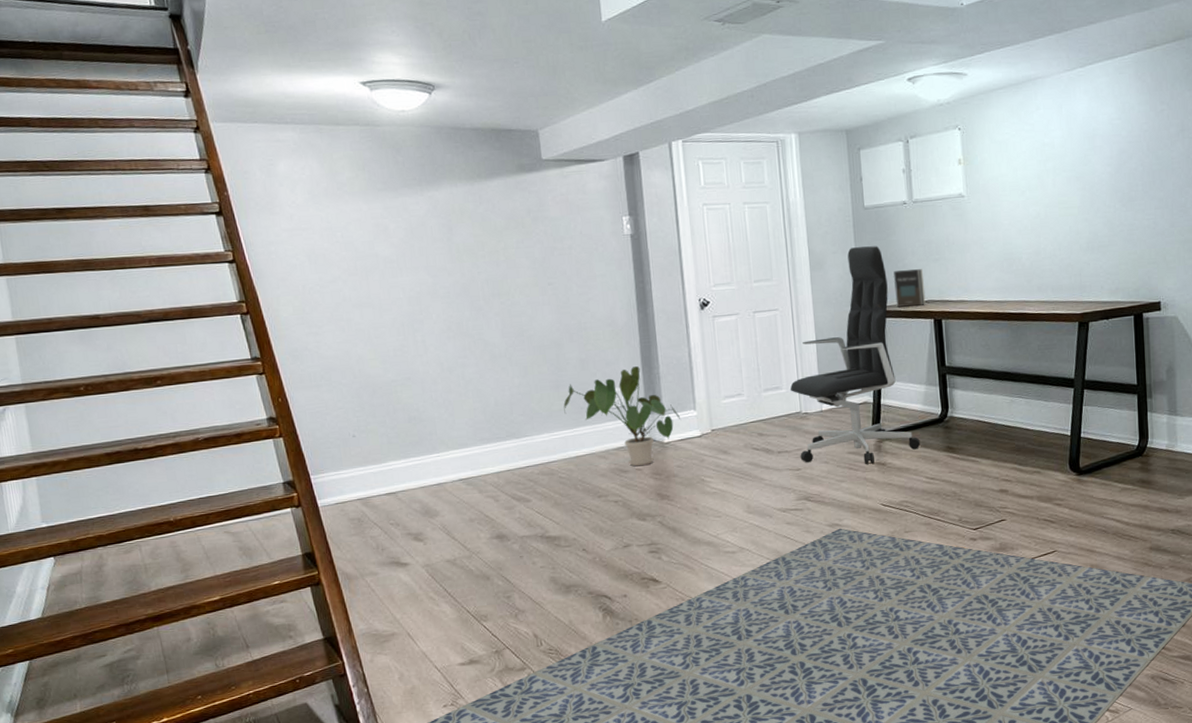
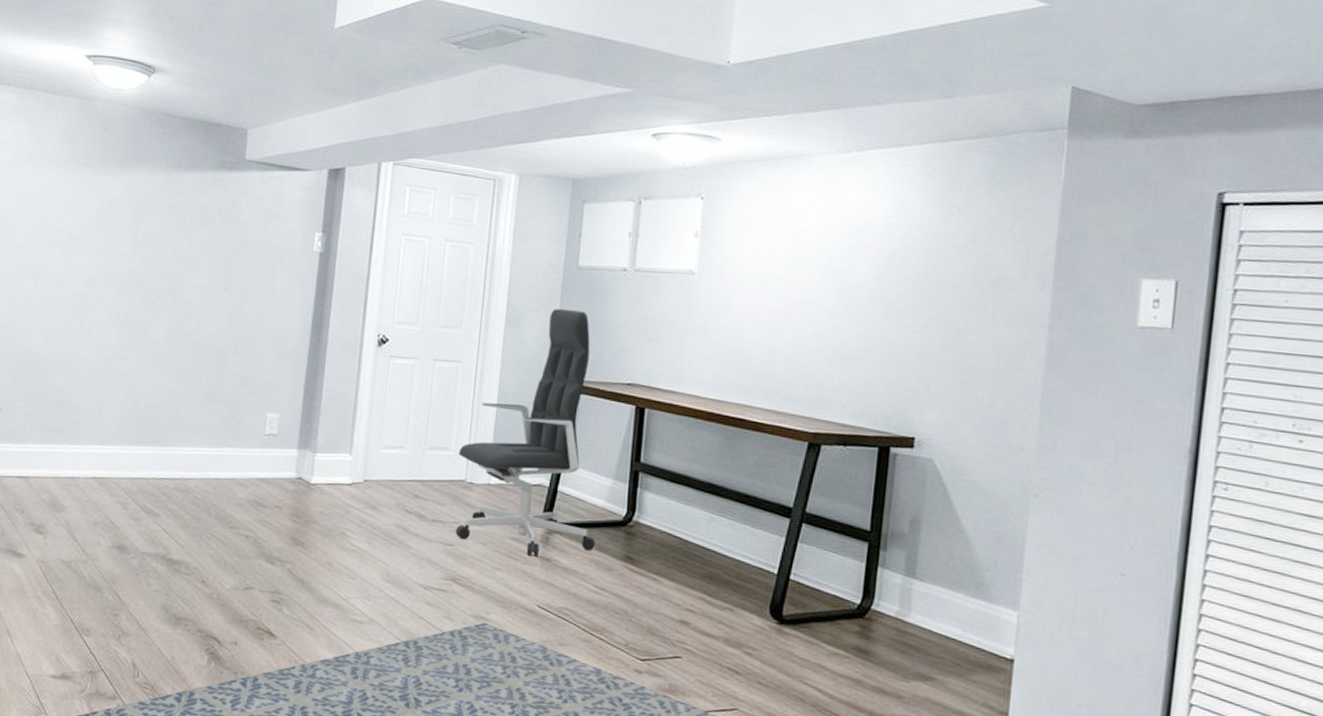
house plant: present [563,366,680,467] -> none [213,394,333,504]
books: present [894,268,926,307] -> none [595,343,633,388]

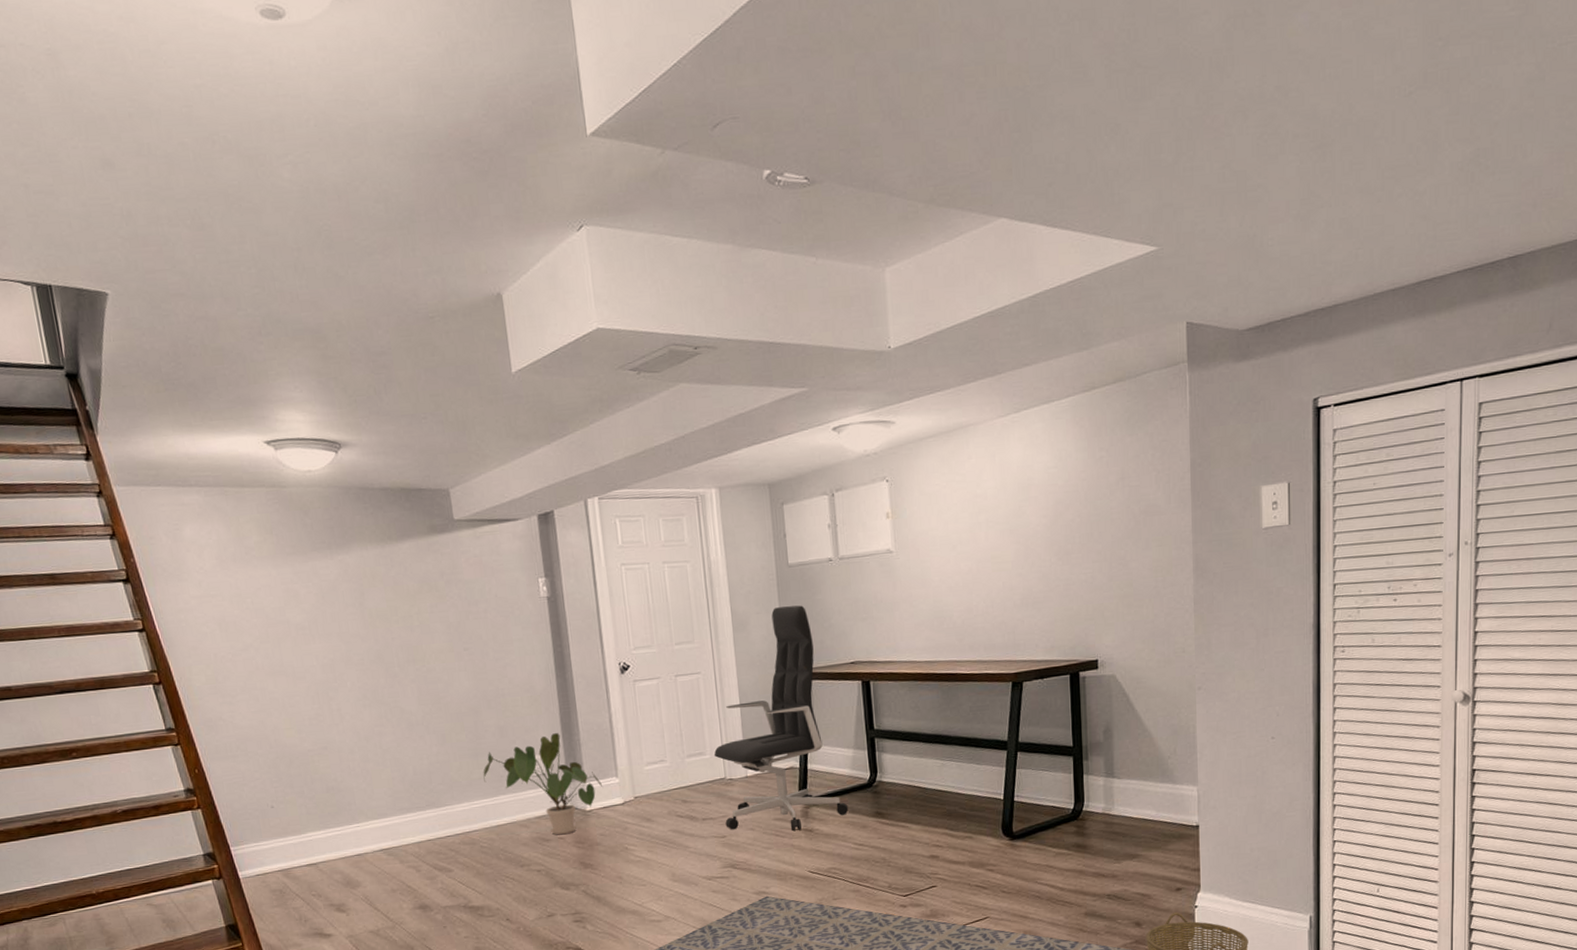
house plant: none [213,394,333,504] -> present [483,733,602,835]

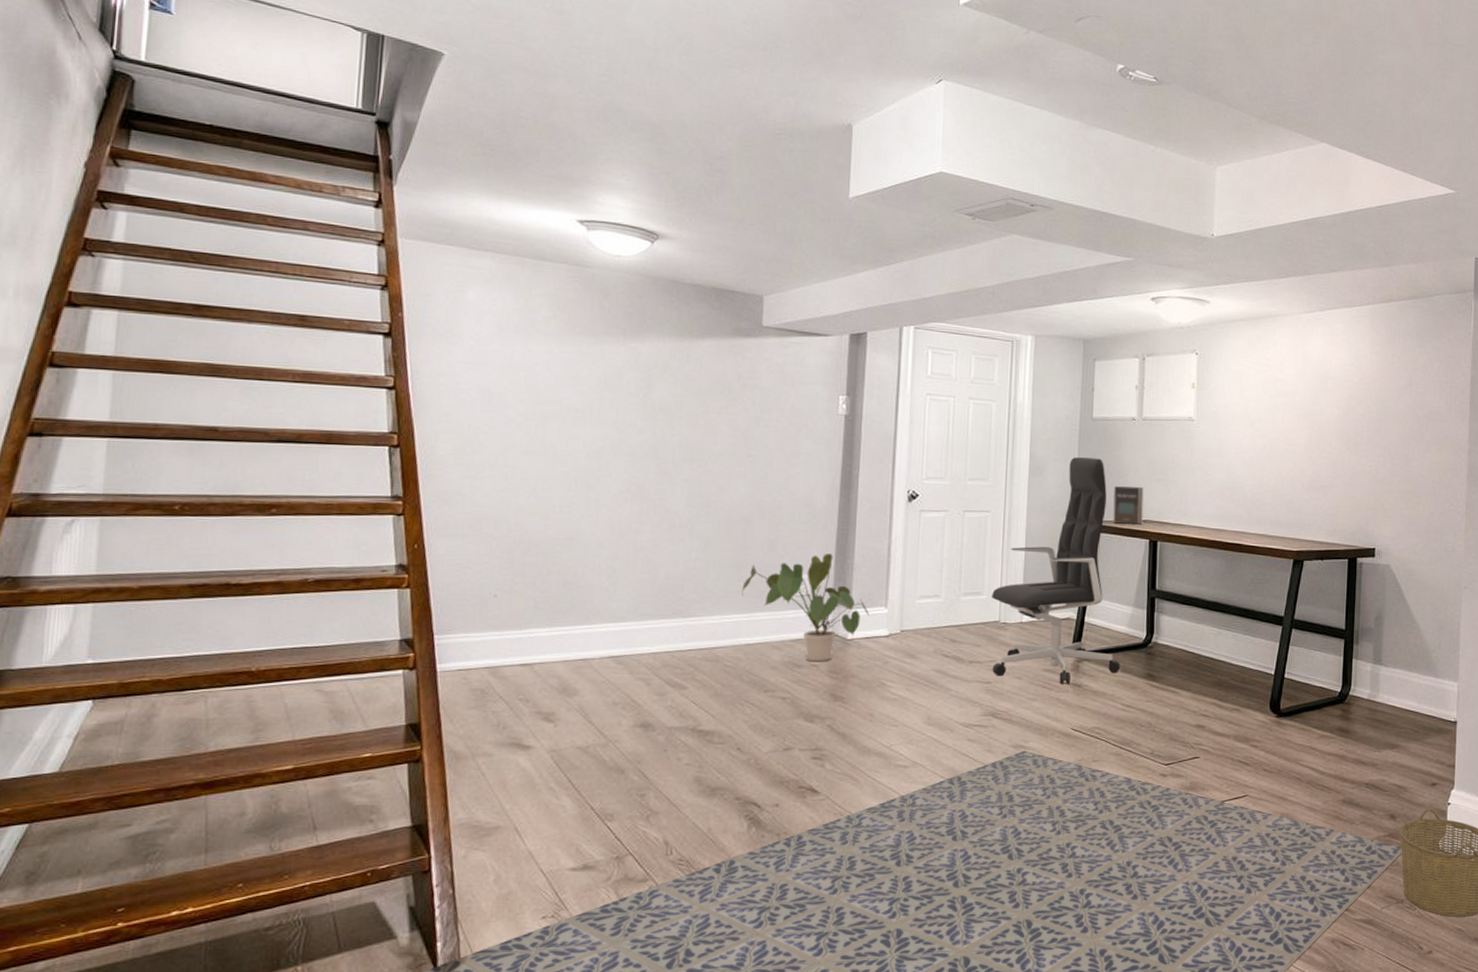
books: none [819,627,853,669] -> present [1113,485,1145,524]

